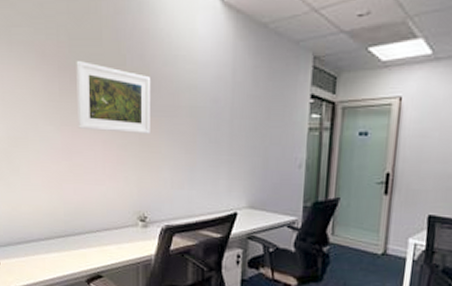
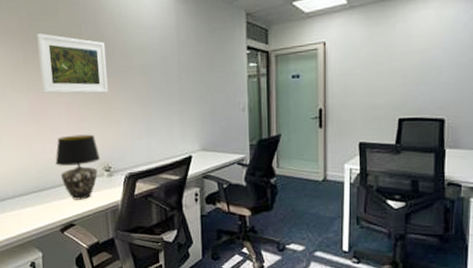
table lamp: none [86,178,135,250] -> present [55,134,100,200]

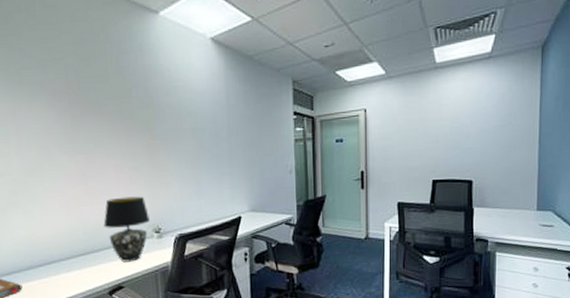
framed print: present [36,33,108,94] -> none [85,96,158,156]

